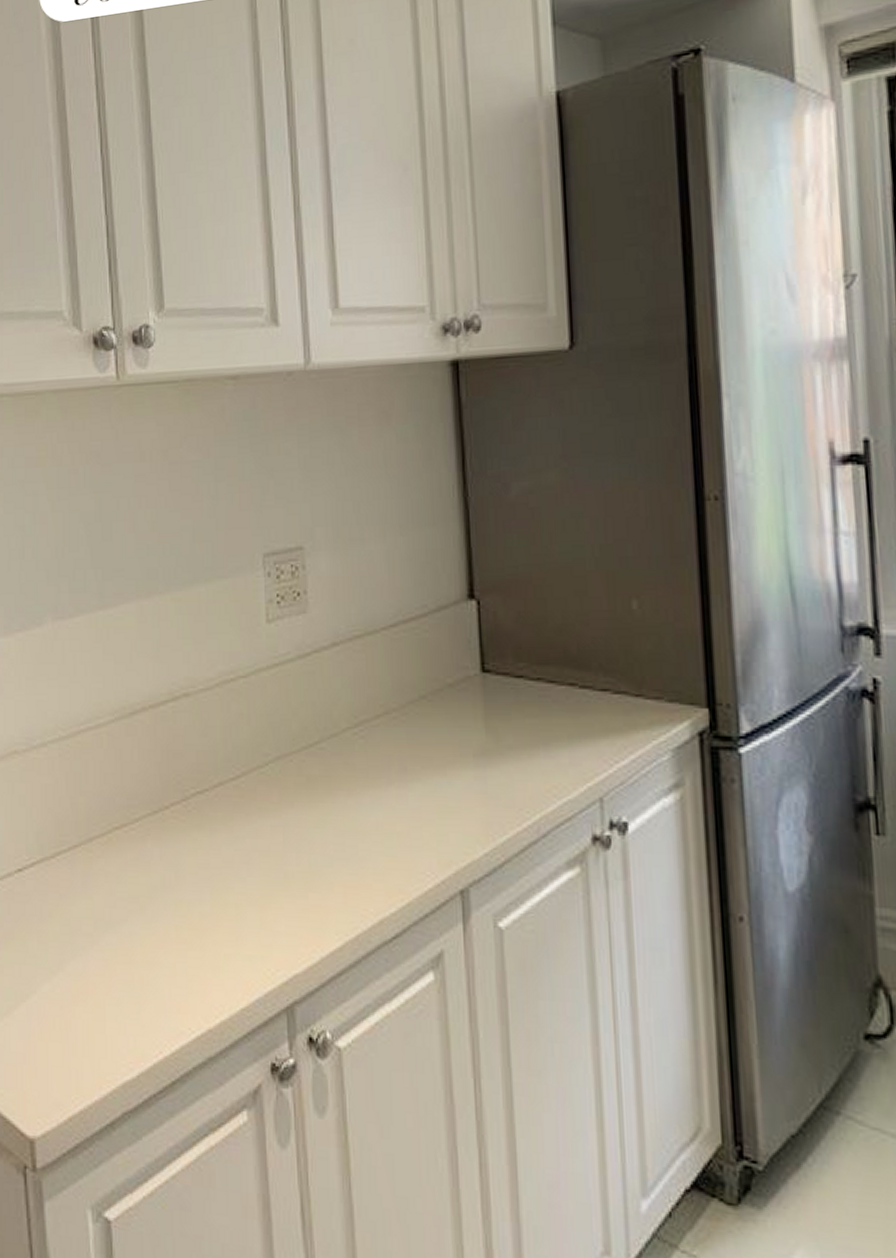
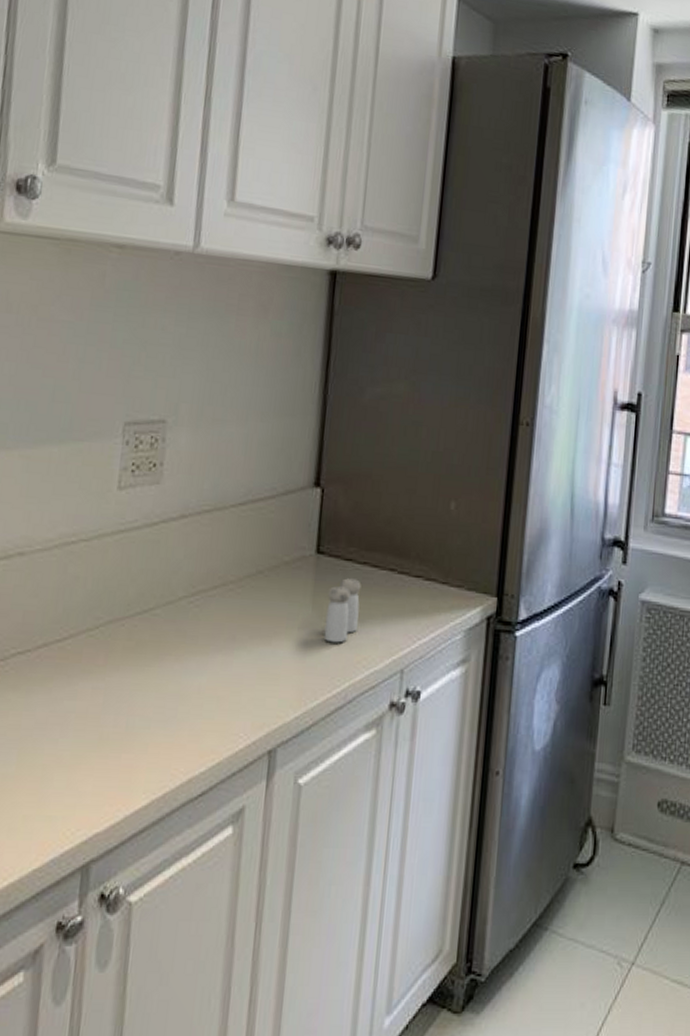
salt and pepper shaker: none [501,697,541,770] -> present [323,578,361,643]

